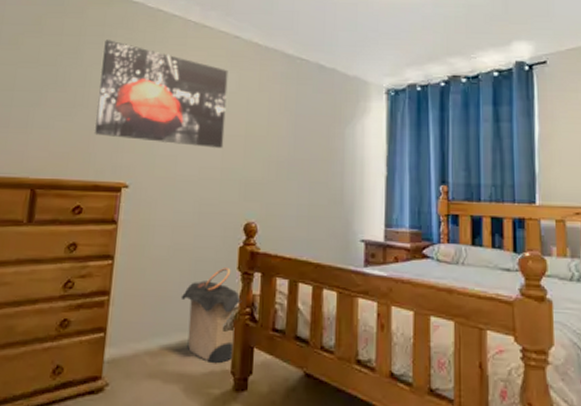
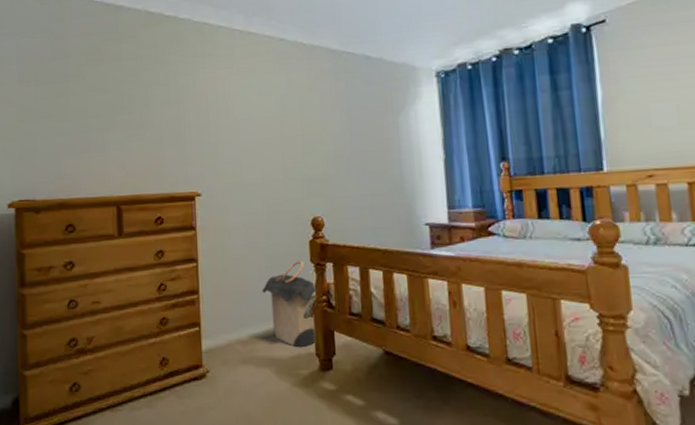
wall art: present [95,40,229,148] -> none [159,59,283,151]

